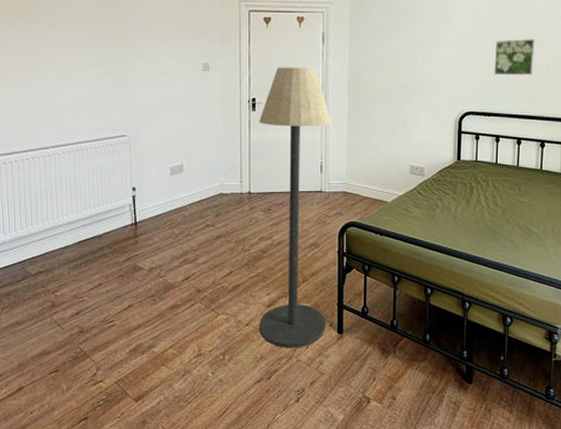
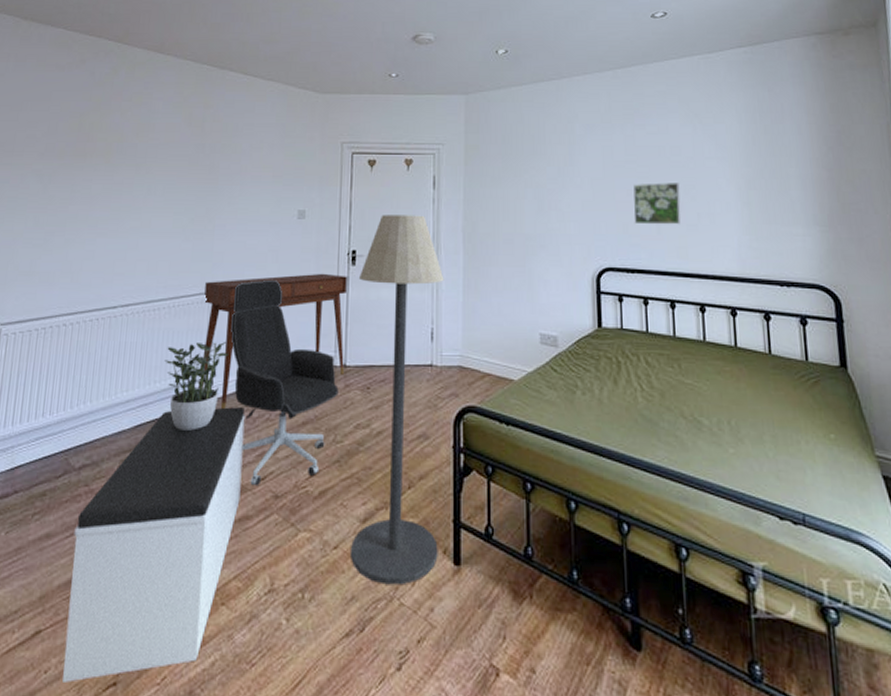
bench: none [38,226,170,419] -> present [63,407,245,683]
potted plant: none [96,173,150,244] -> present [164,339,228,431]
desk: none [125,118,250,228] -> present [197,273,347,410]
office chair: none [150,124,245,284] -> present [230,280,339,487]

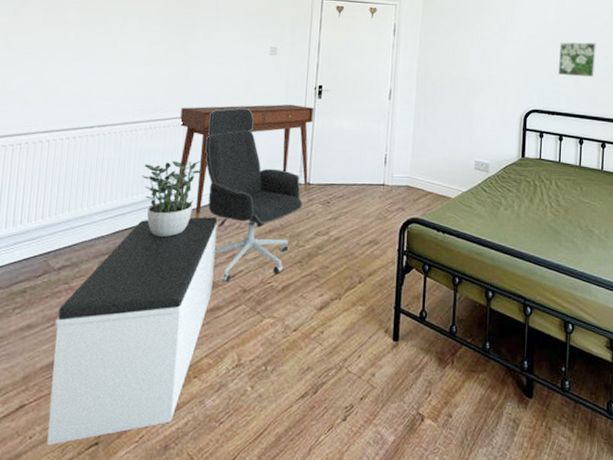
floor lamp: present [351,215,444,586] -> none [308,55,399,358]

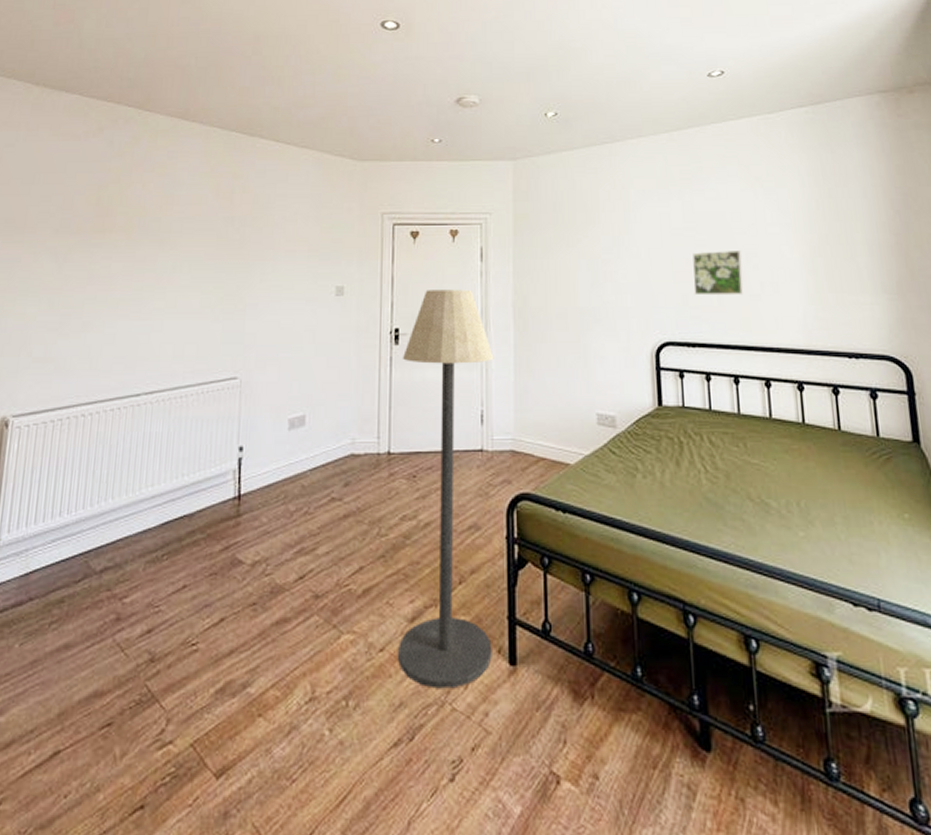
bench: present [47,217,218,445] -> none [84,500,282,807]
potted plant: present [141,158,202,237] -> none [193,427,262,527]
desk: present [173,104,313,219] -> none [229,353,390,504]
office chair: present [205,108,303,283] -> none [264,363,383,586]
floor lamp: none [308,55,399,358] -> present [398,289,494,689]

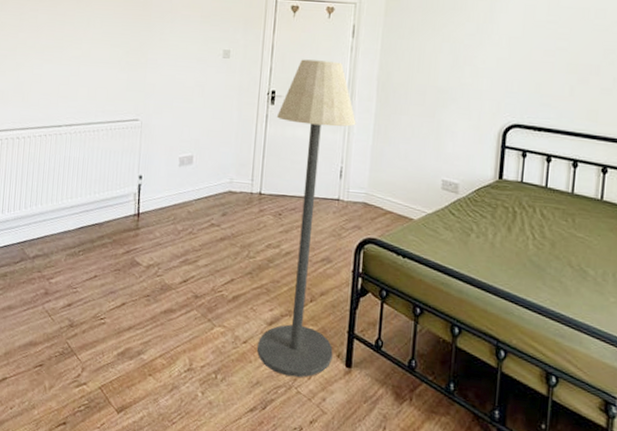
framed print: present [692,251,744,296] -> none [547,45,599,88]

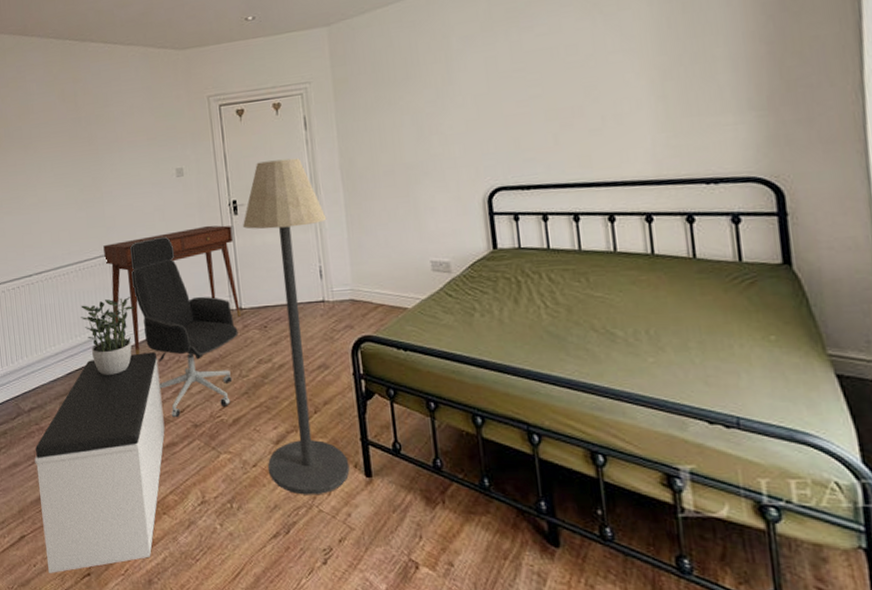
bench: none [24,218,172,418] -> present [34,352,165,573]
potted plant: none [103,160,158,236] -> present [81,295,134,375]
desk: none [131,109,266,221] -> present [103,225,242,356]
office chair: none [160,112,254,287] -> present [129,237,238,418]

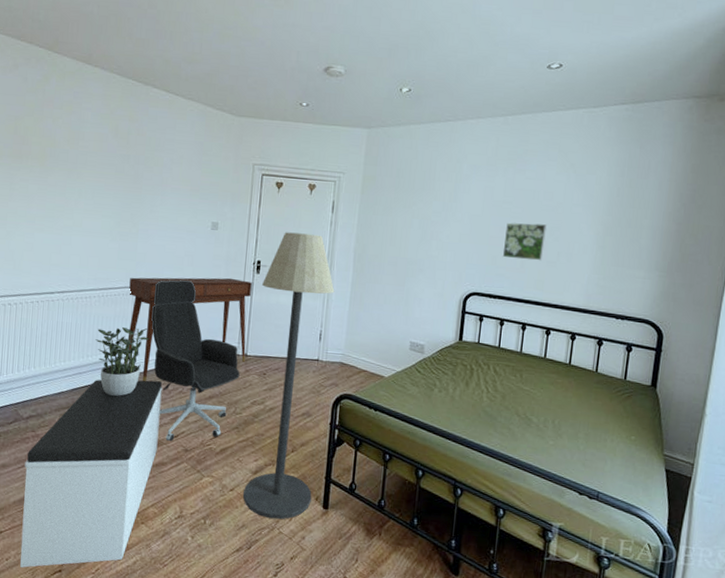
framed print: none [523,85,582,138] -> present [502,222,547,261]

